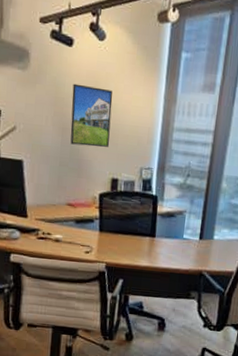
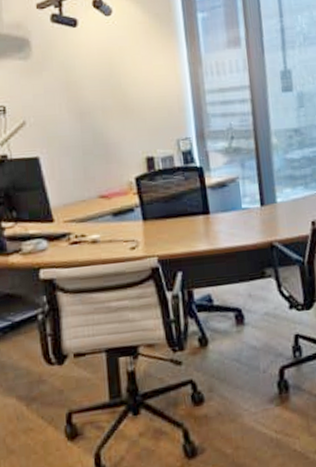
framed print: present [70,83,113,147] -> none [84,63,137,129]

